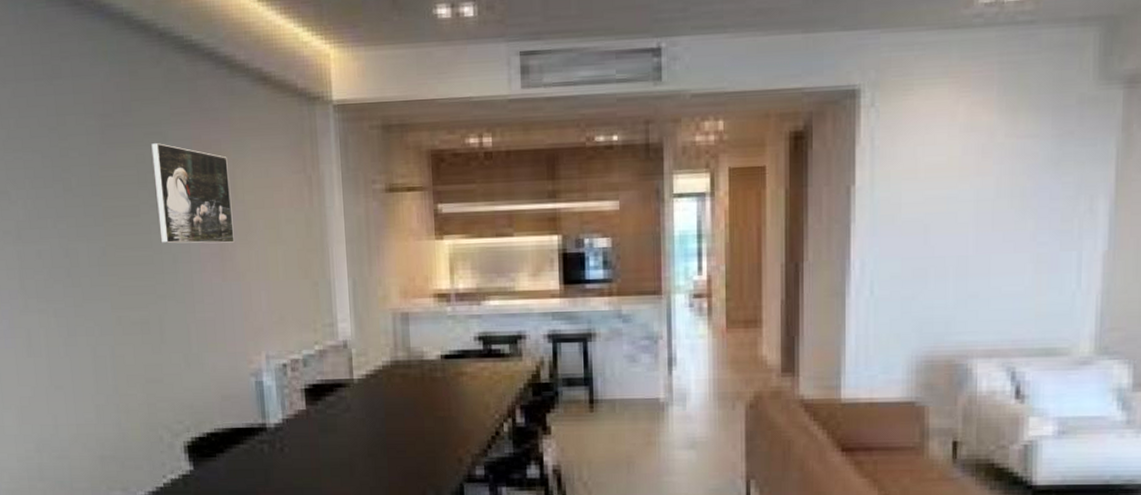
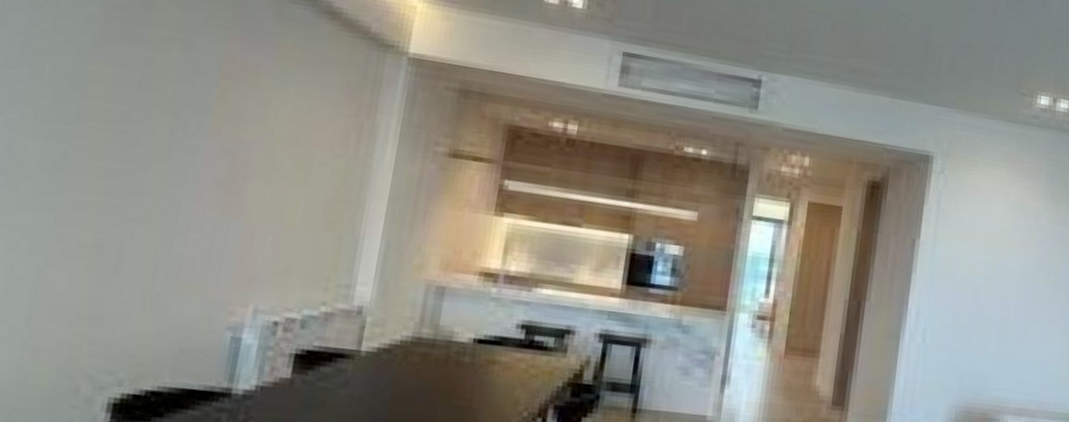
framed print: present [150,142,234,244] -> none [148,48,264,176]

